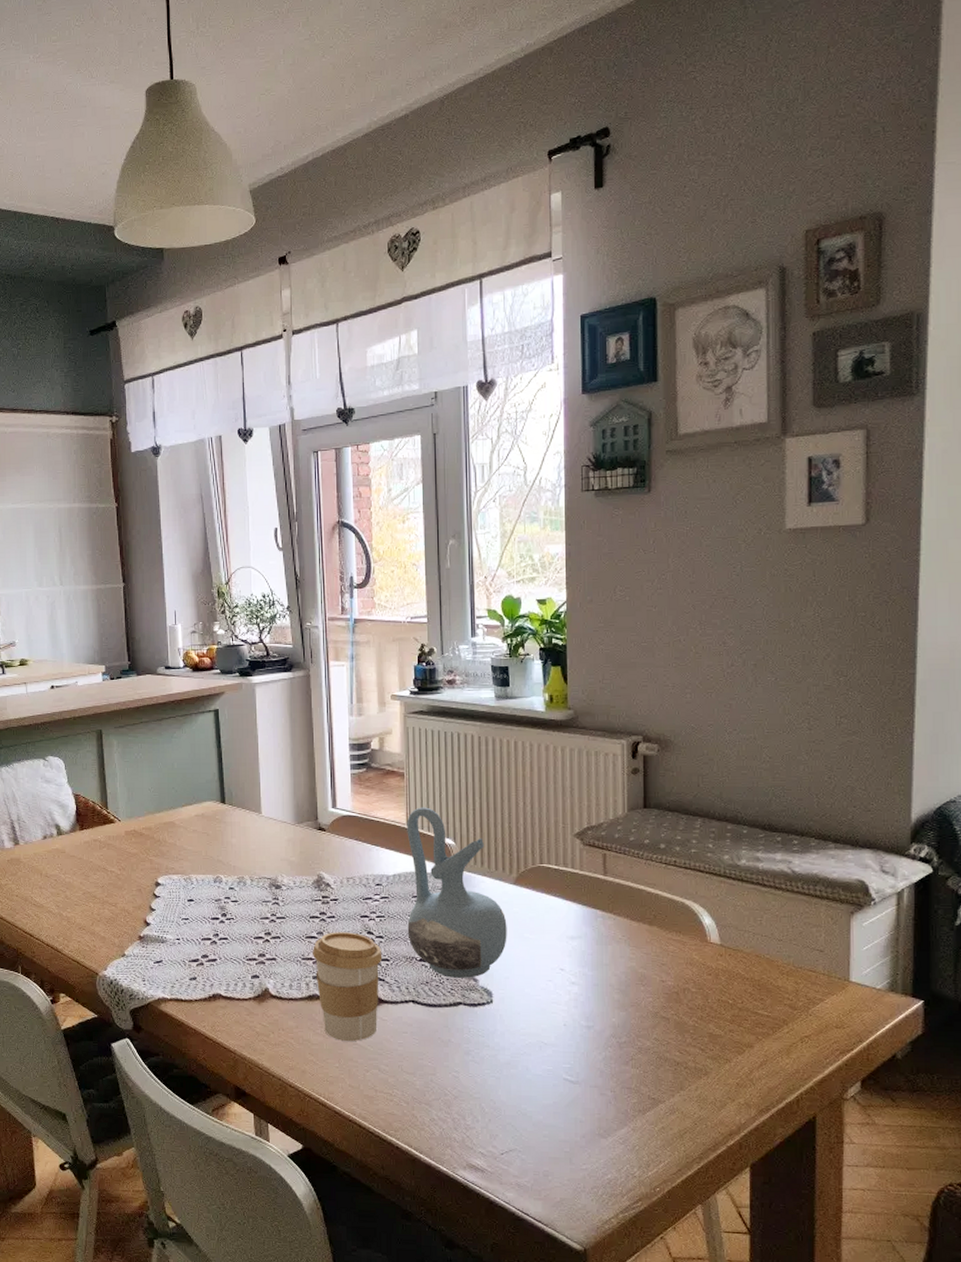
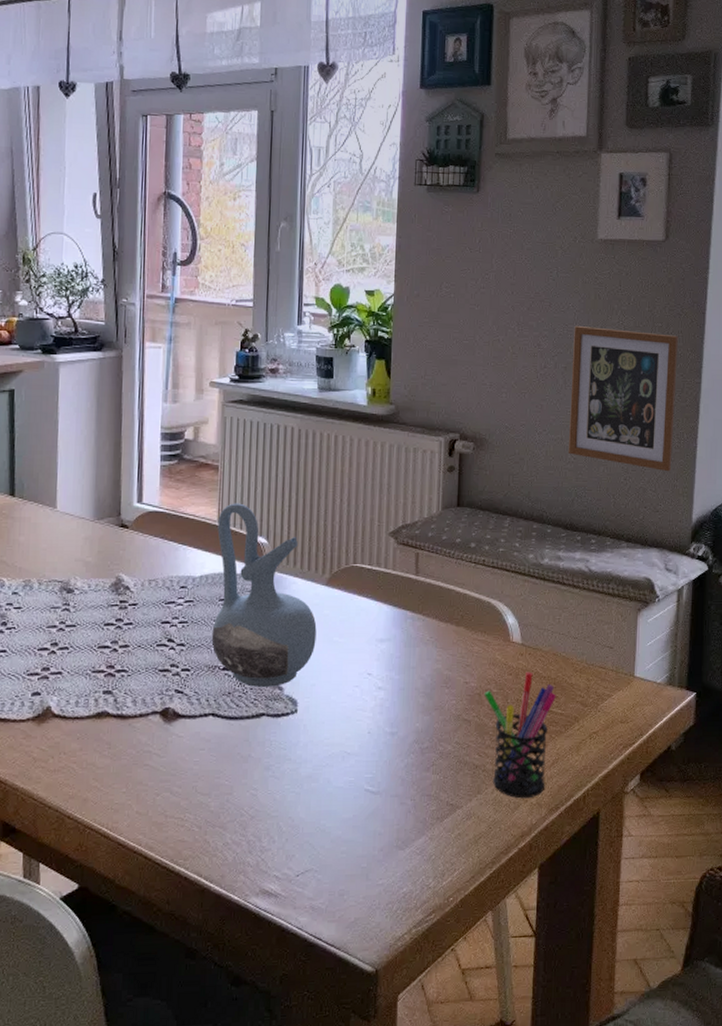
coffee cup: present [313,932,383,1042] -> none [105,640,183,763]
pen holder: none [683,972,762,1098] -> present [485,672,557,799]
picture frame: none [762,620,886,769] -> present [569,325,678,472]

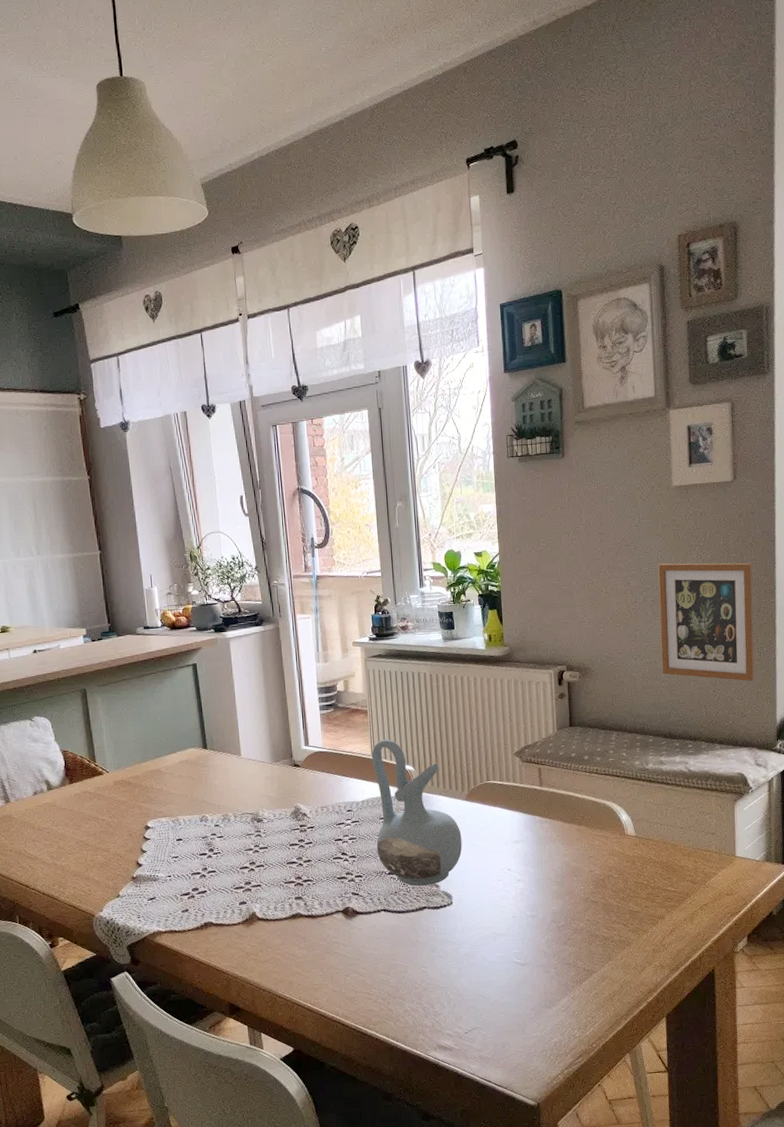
pen holder: present [485,672,557,799] -> none [608,858,670,962]

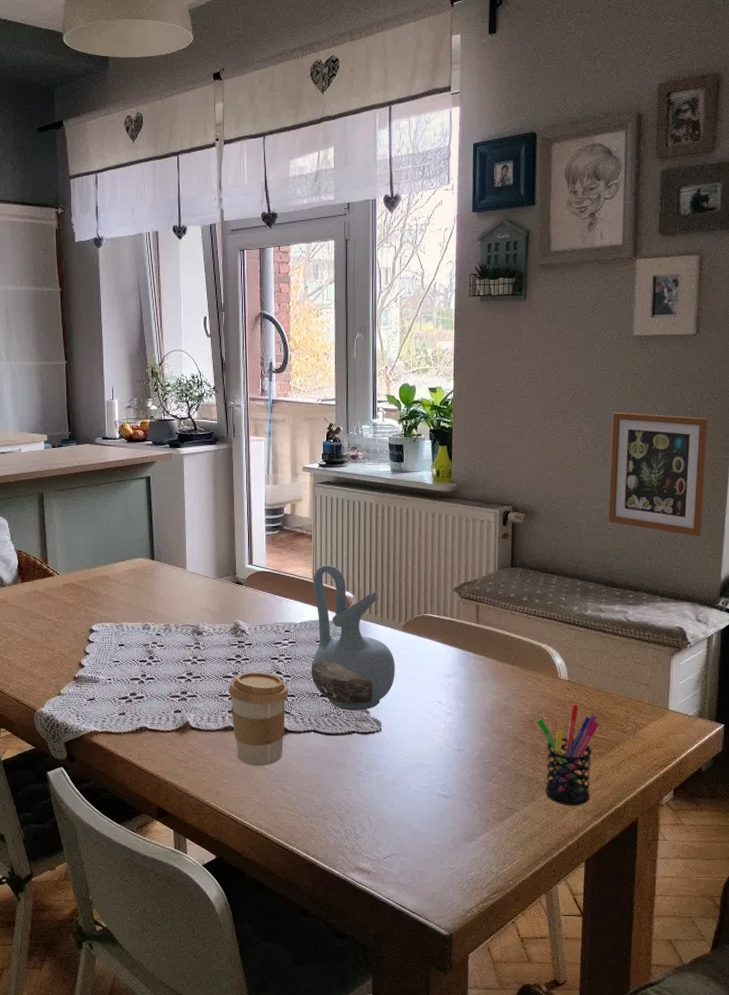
coffee cup: none [294,855,356,952] -> present [229,672,289,767]
pen holder: none [608,858,670,962] -> present [537,703,600,806]

